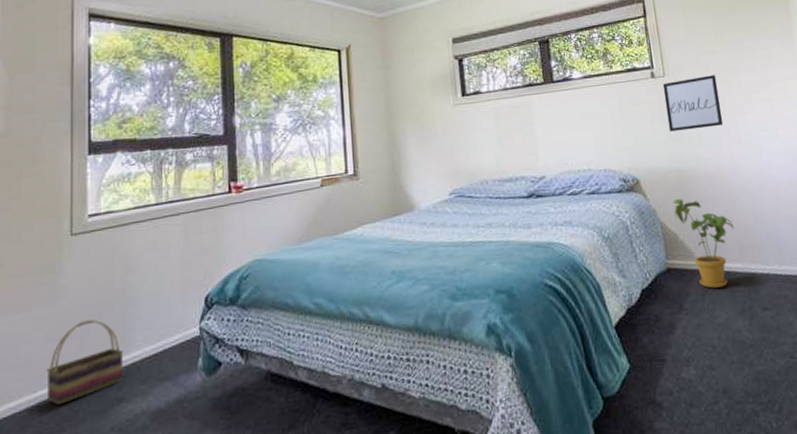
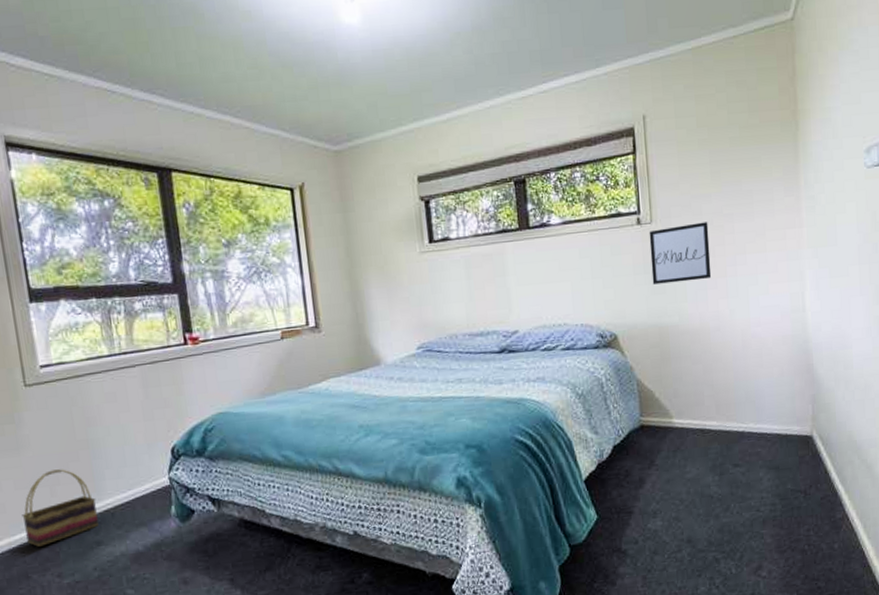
house plant: present [673,199,734,288] -> none [651,355,713,445]

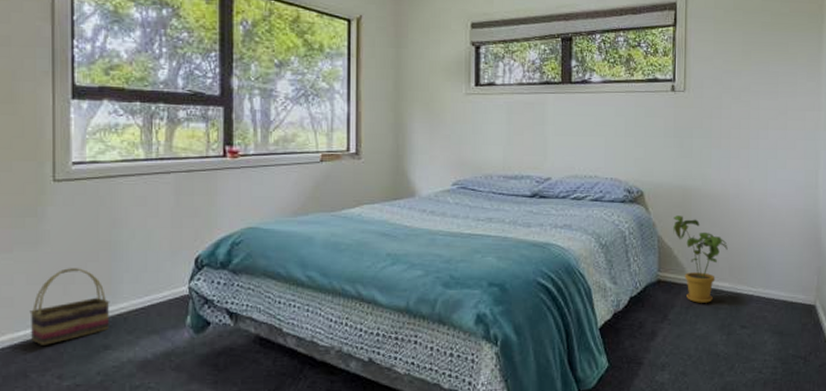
wall art: present [649,222,712,285] -> none [681,96,736,149]
house plant: none [651,355,713,445] -> present [673,215,728,303]

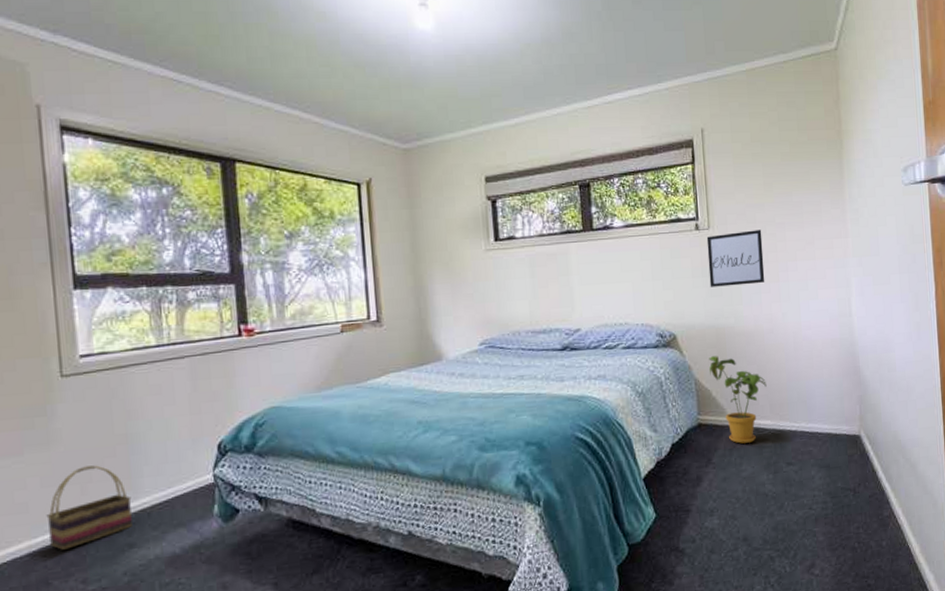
wall art: none [681,96,736,149] -> present [706,230,765,287]

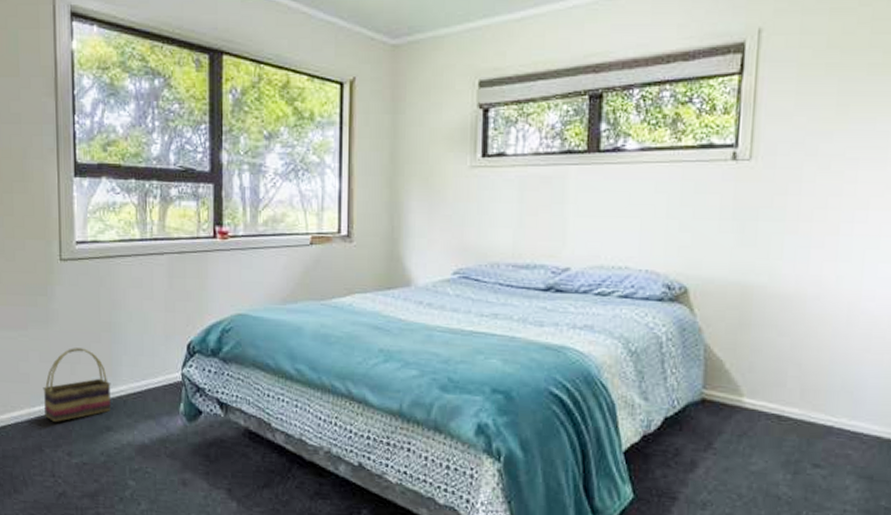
wall art: present [706,230,765,287] -> none [741,165,824,235]
house plant: present [709,356,767,444] -> none [725,319,800,432]

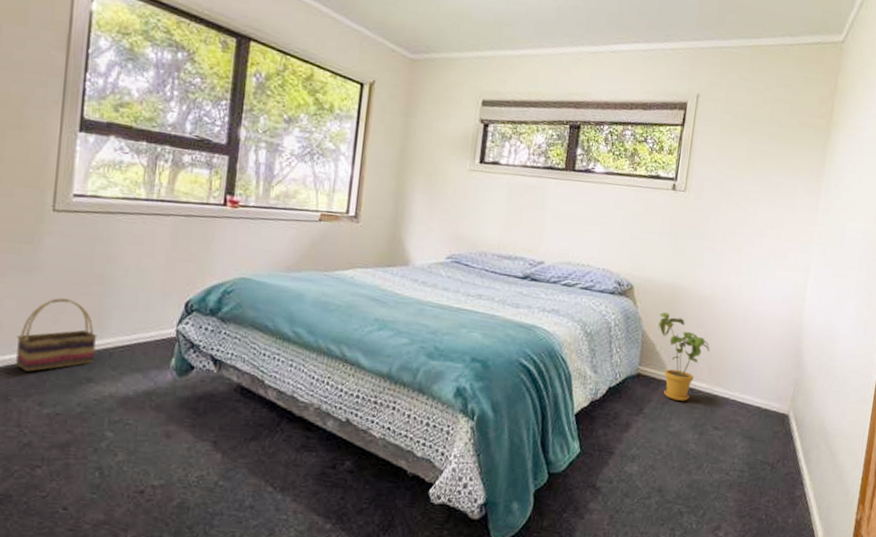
house plant: none [725,319,800,432] -> present [658,312,710,401]

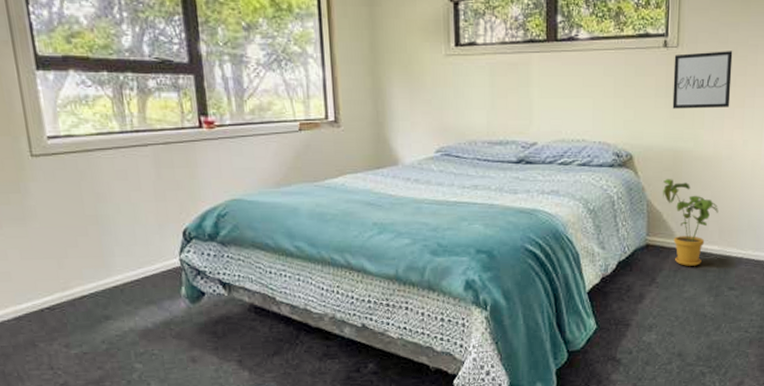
basket: present [16,298,98,372] -> none [28,242,107,317]
wall art: none [675,198,735,253] -> present [672,51,733,109]

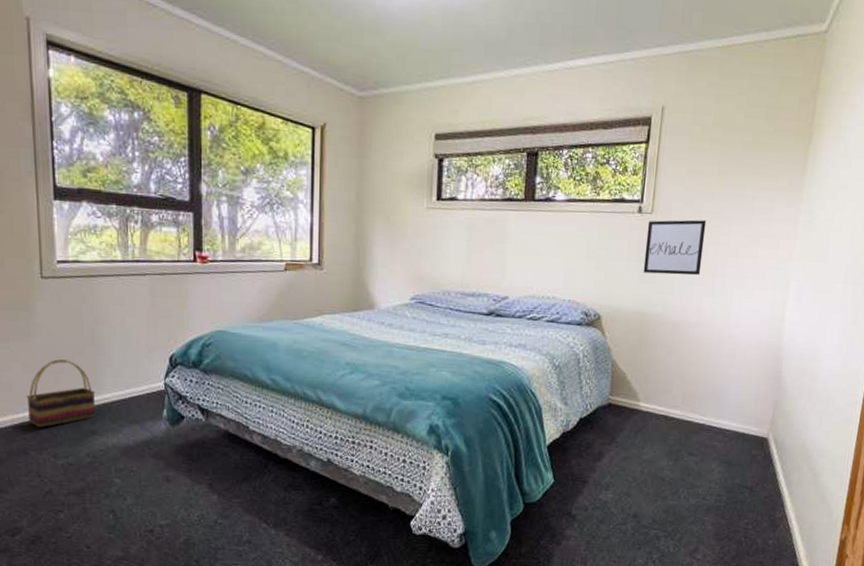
basket: none [28,242,107,317] -> present [26,359,96,427]
house plant: present [663,179,718,266] -> none [628,341,683,429]

